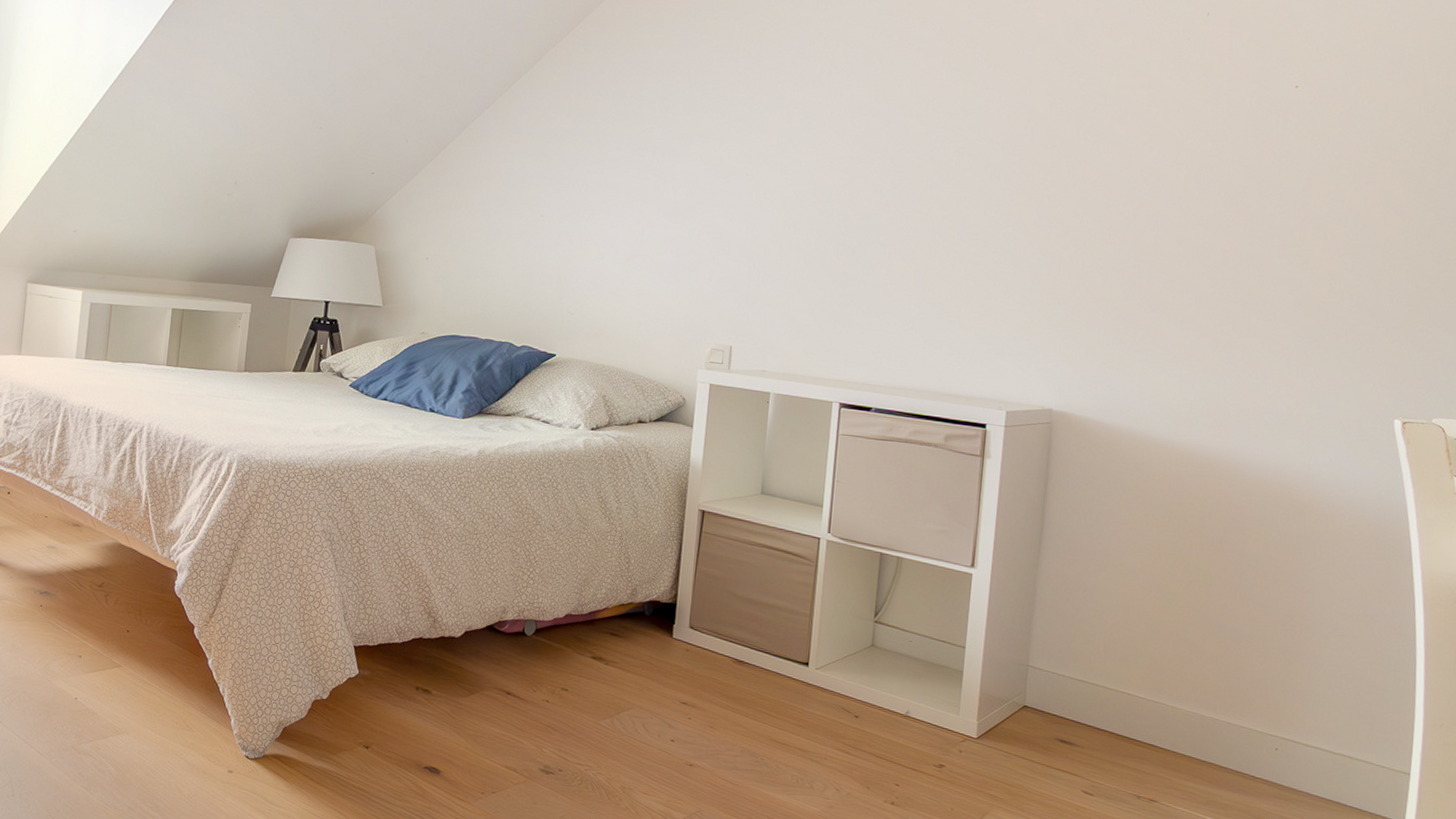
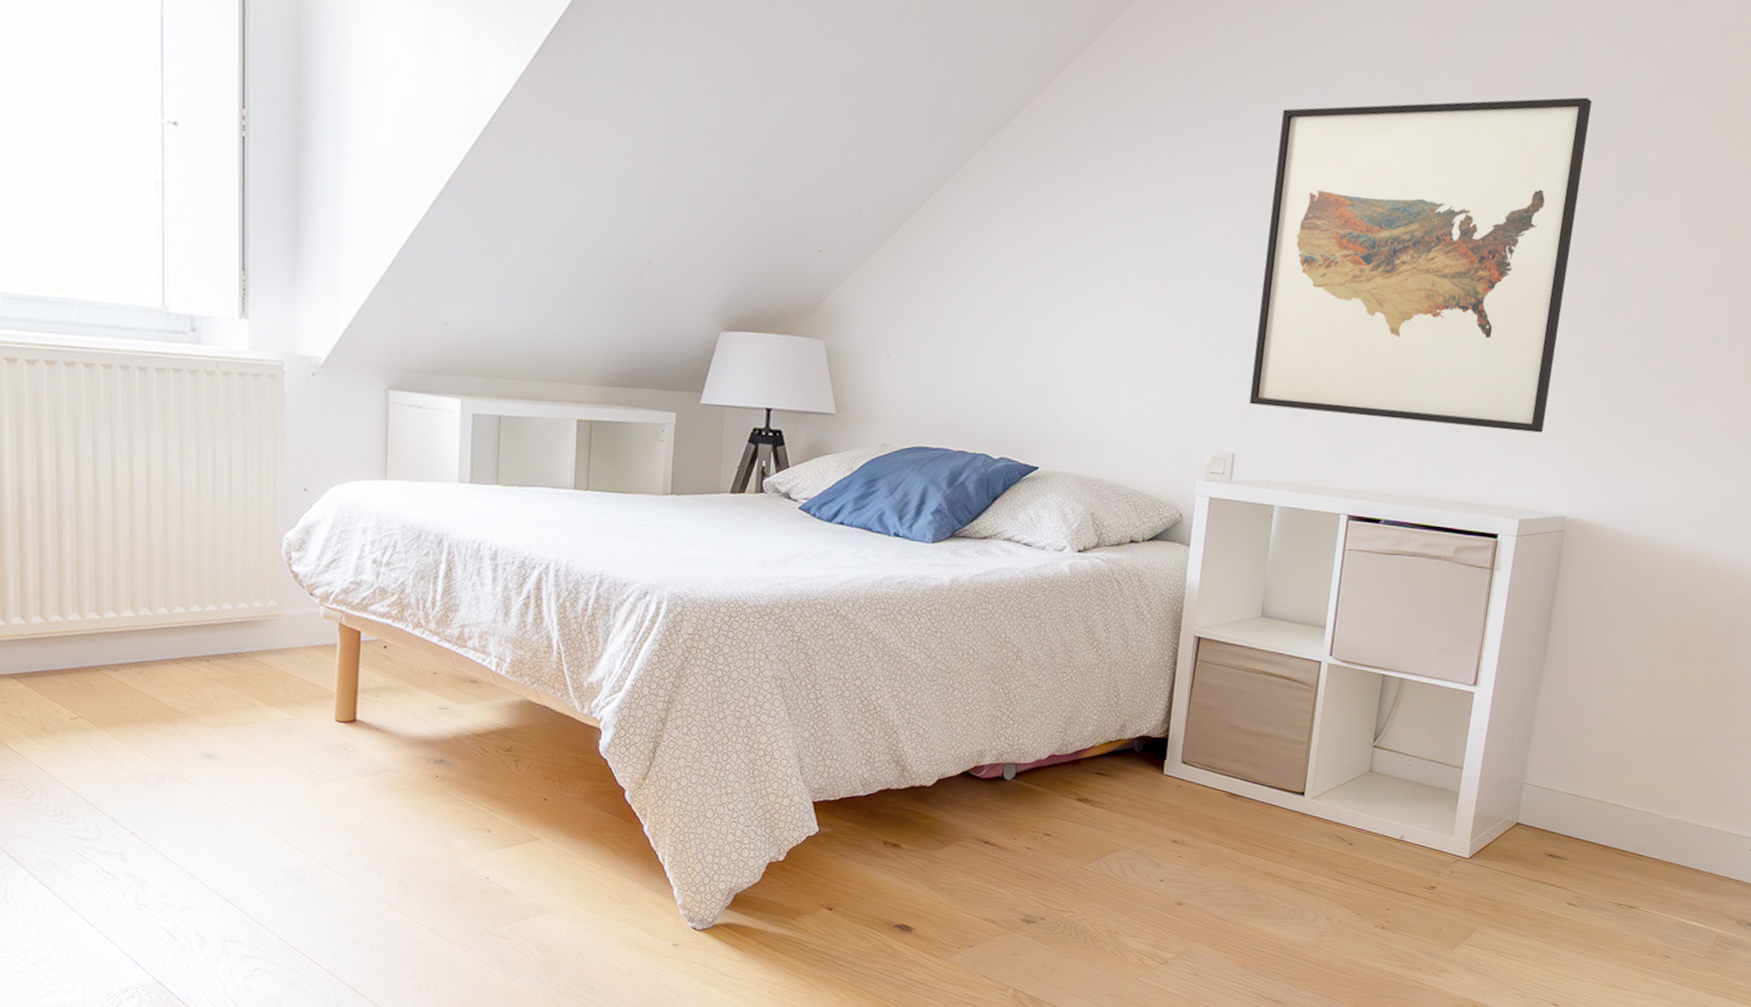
wall art: none [744,38,1050,332] -> present [1249,97,1592,433]

